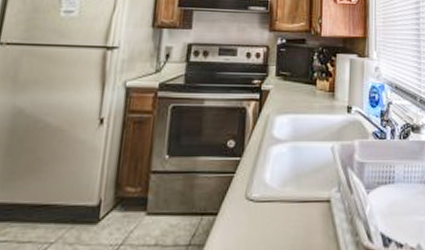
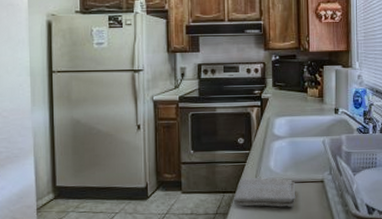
washcloth: none [213,193,296,237] -> present [233,177,296,207]

